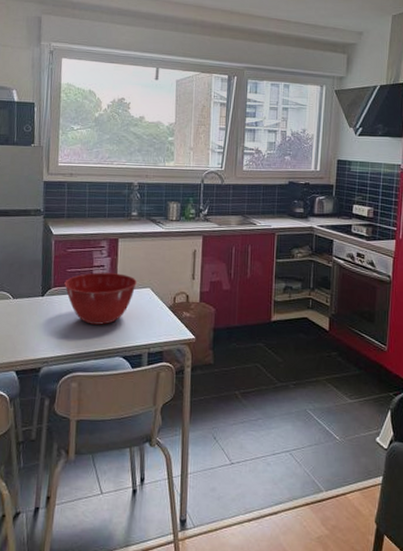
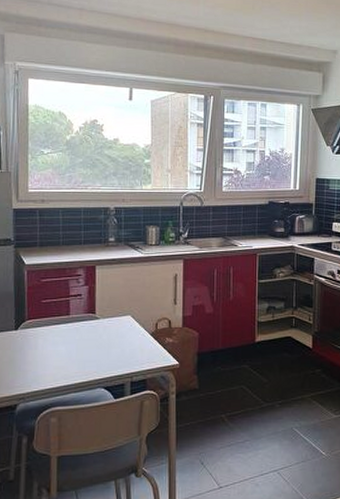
mixing bowl: present [64,272,137,325] -> none [39,302,117,356]

